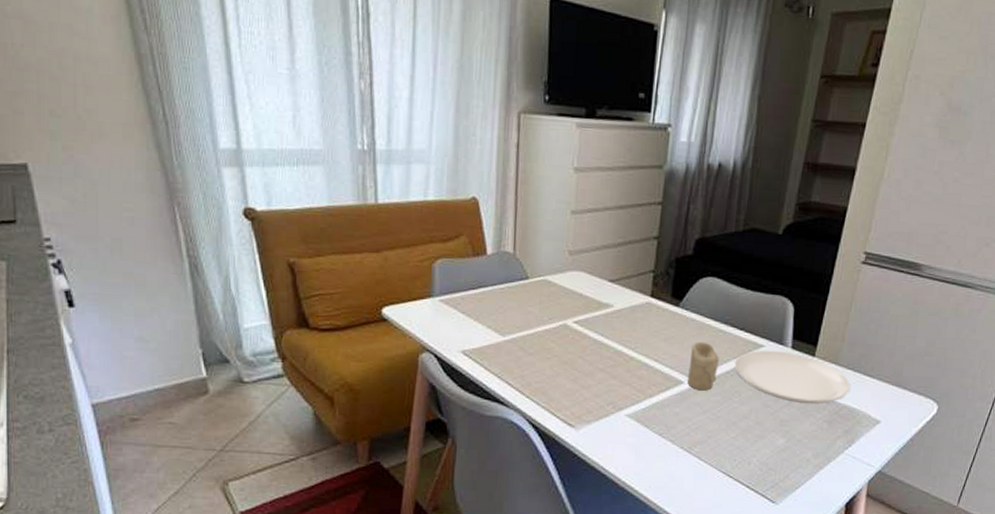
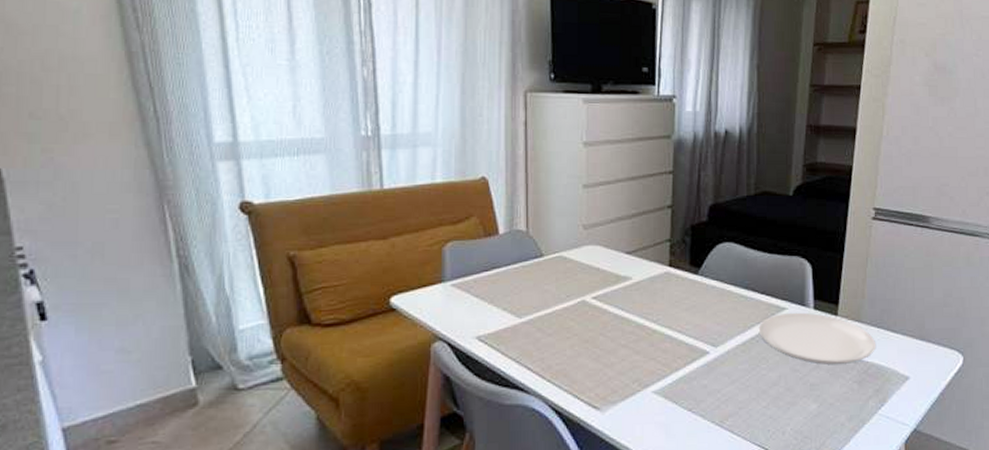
candle: present [688,341,719,391] -> none [713,308,743,360]

